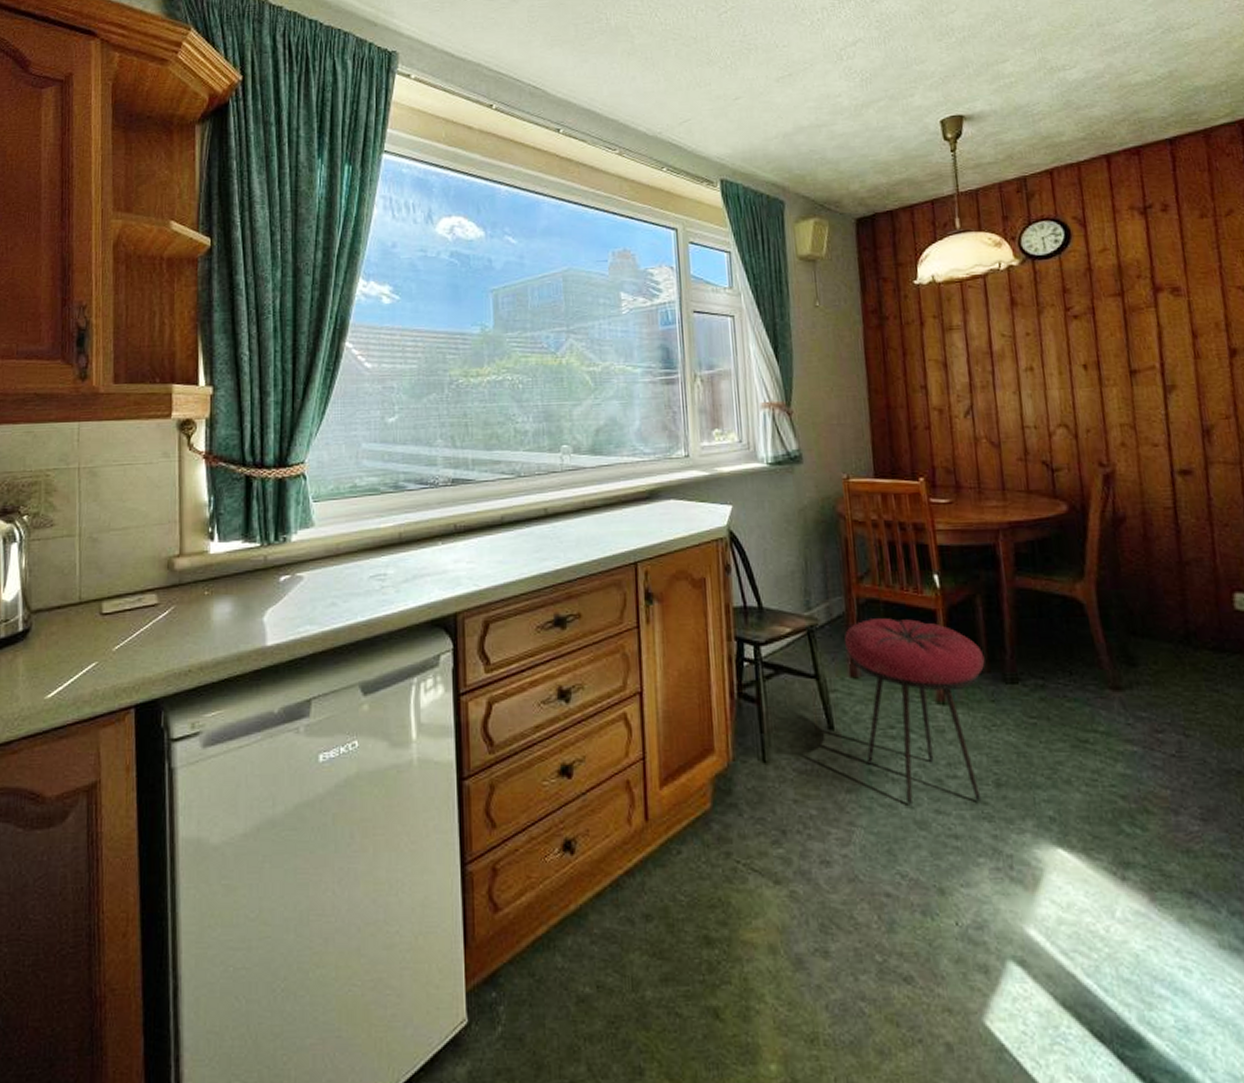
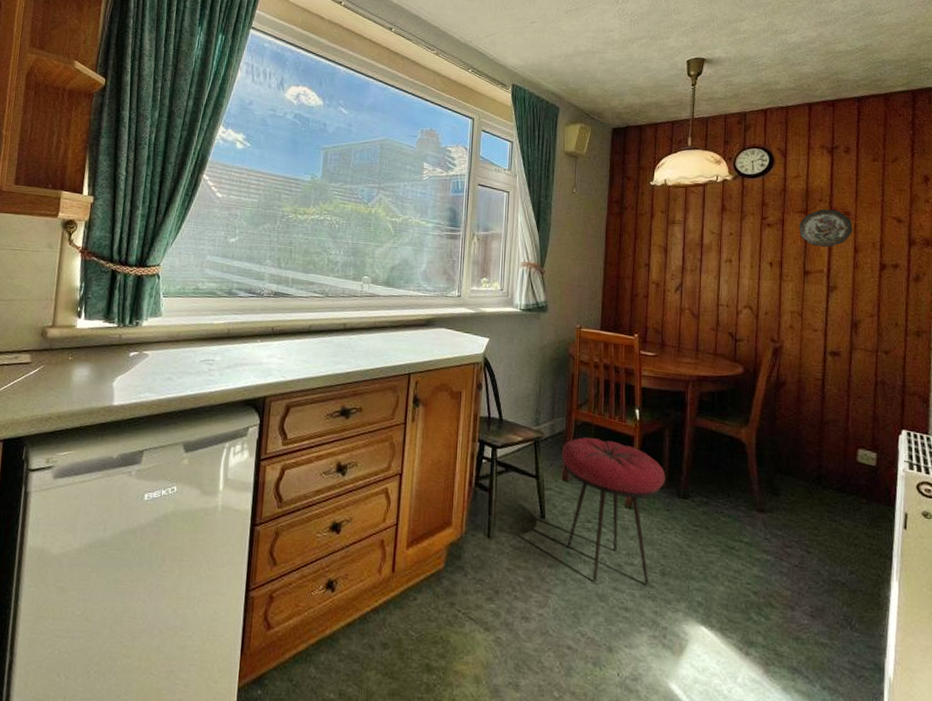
decorative plate: none [1115,286,1187,336] -> present [799,209,853,247]

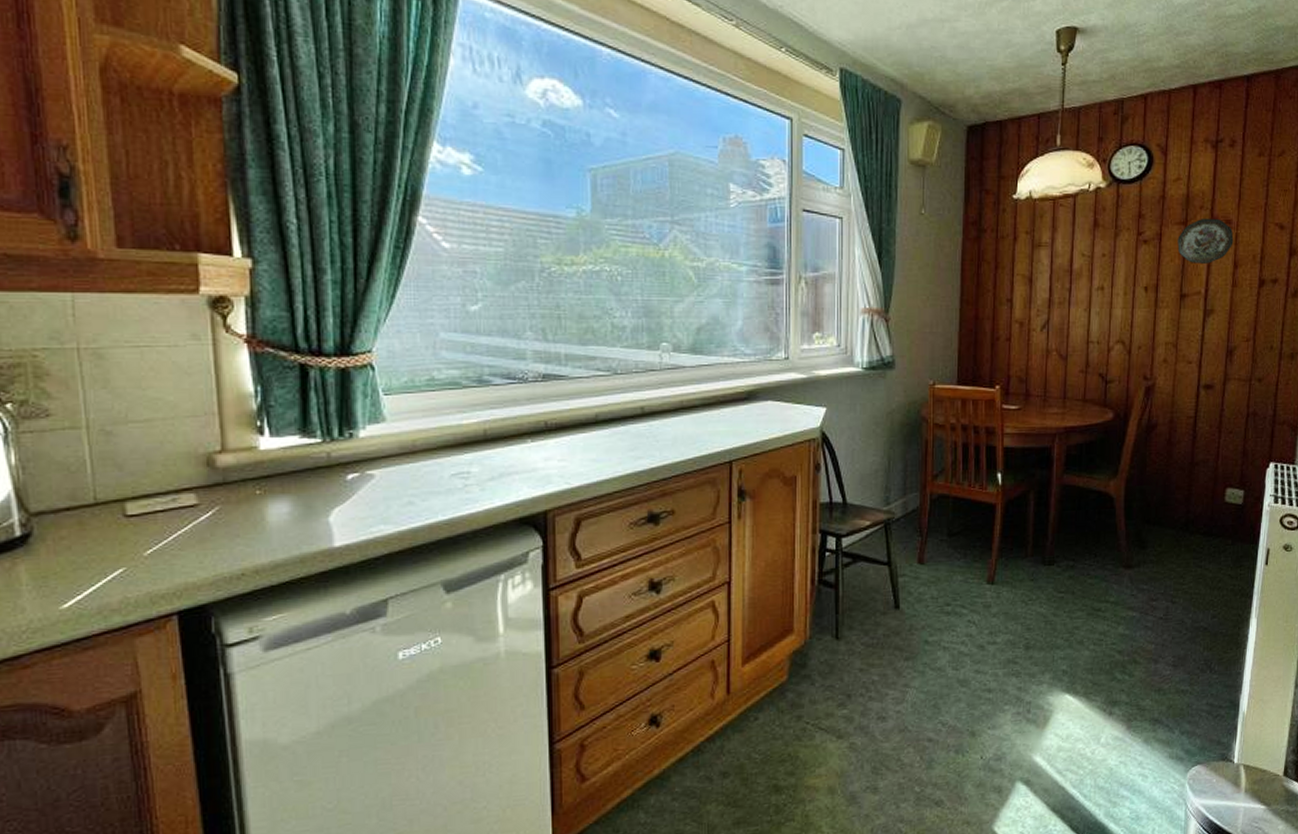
stool: present [561,437,666,585] -> none [915,512,1030,668]

